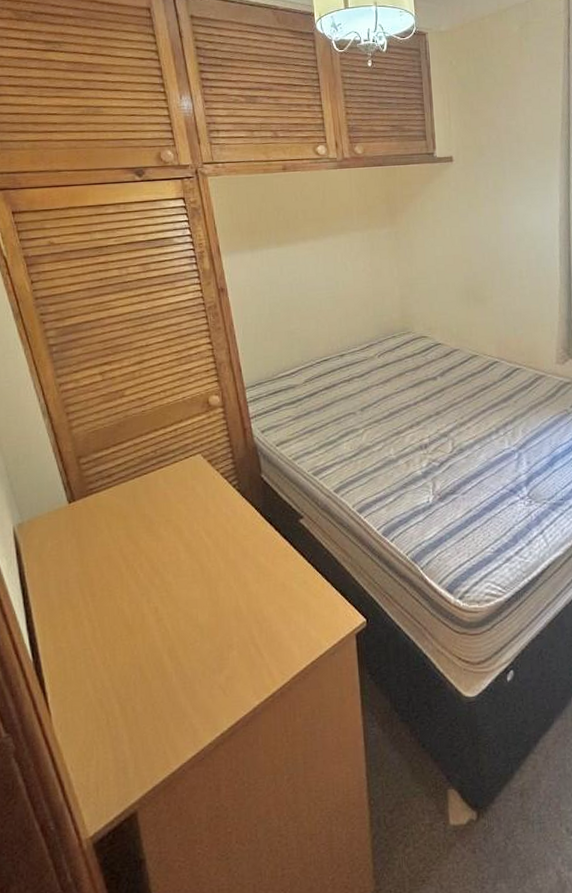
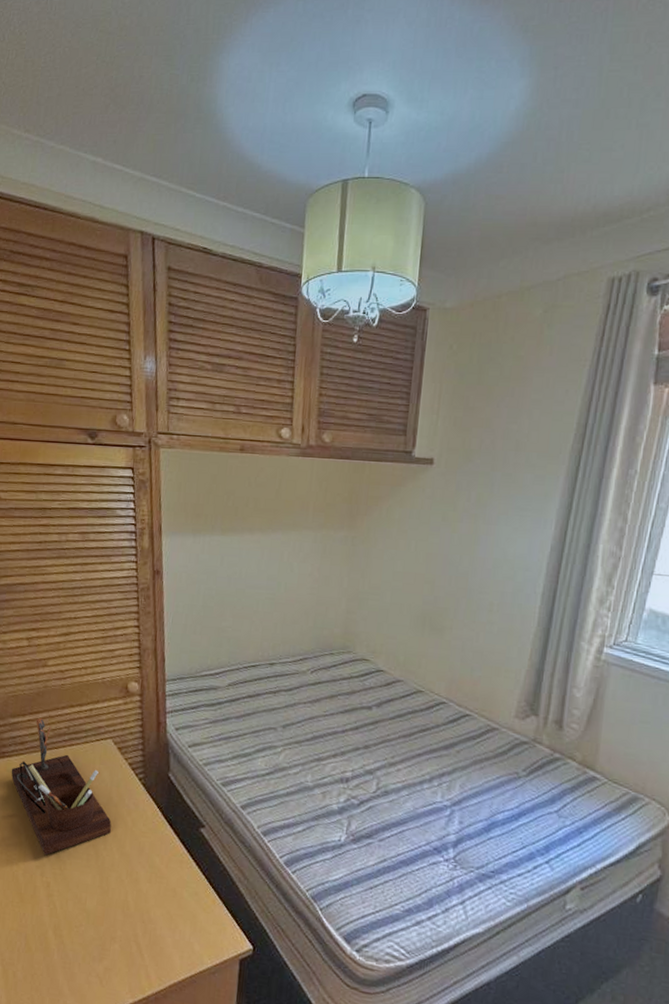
desk organizer: none [101,448,213,582] -> present [11,718,112,856]

